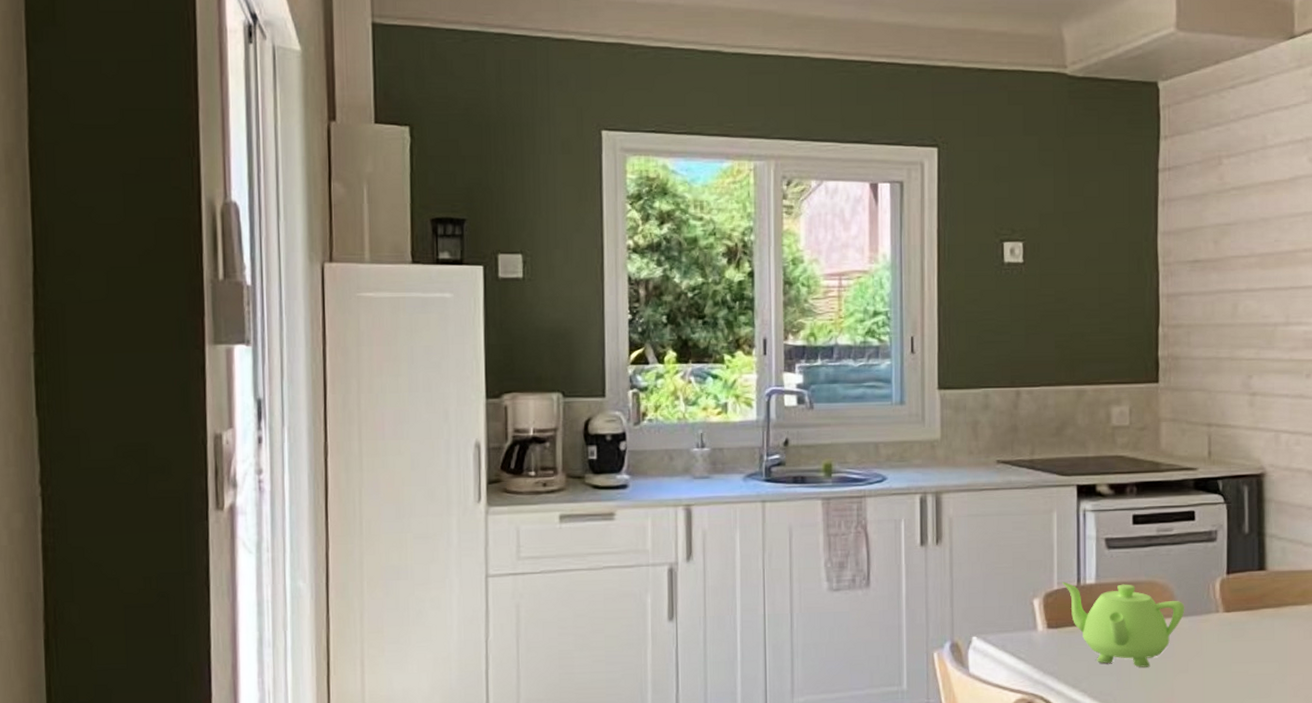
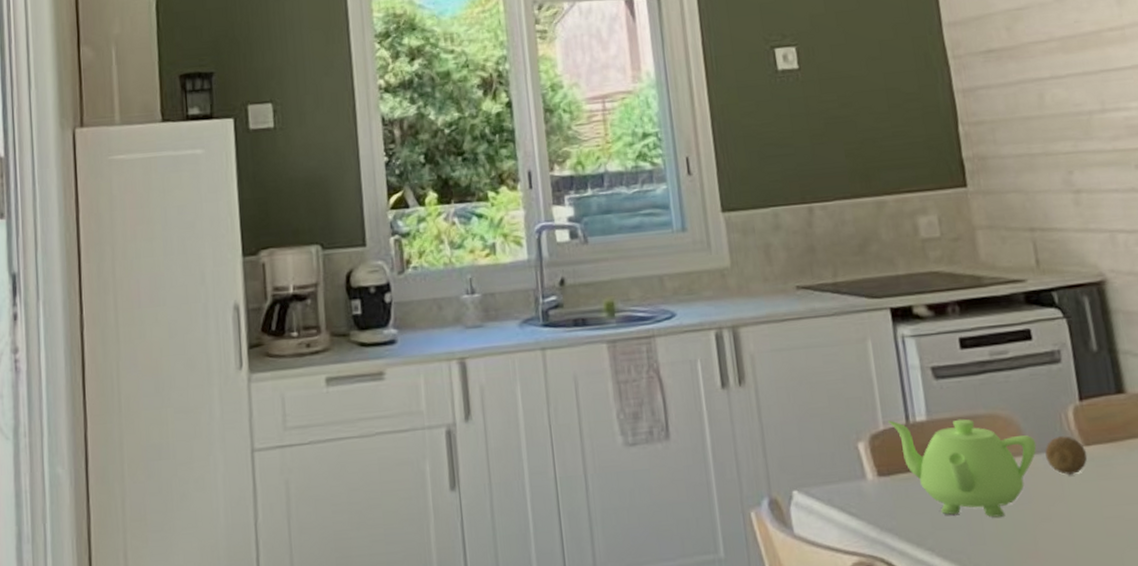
fruit: none [1191,603,1226,636] -> present [1045,436,1088,476]

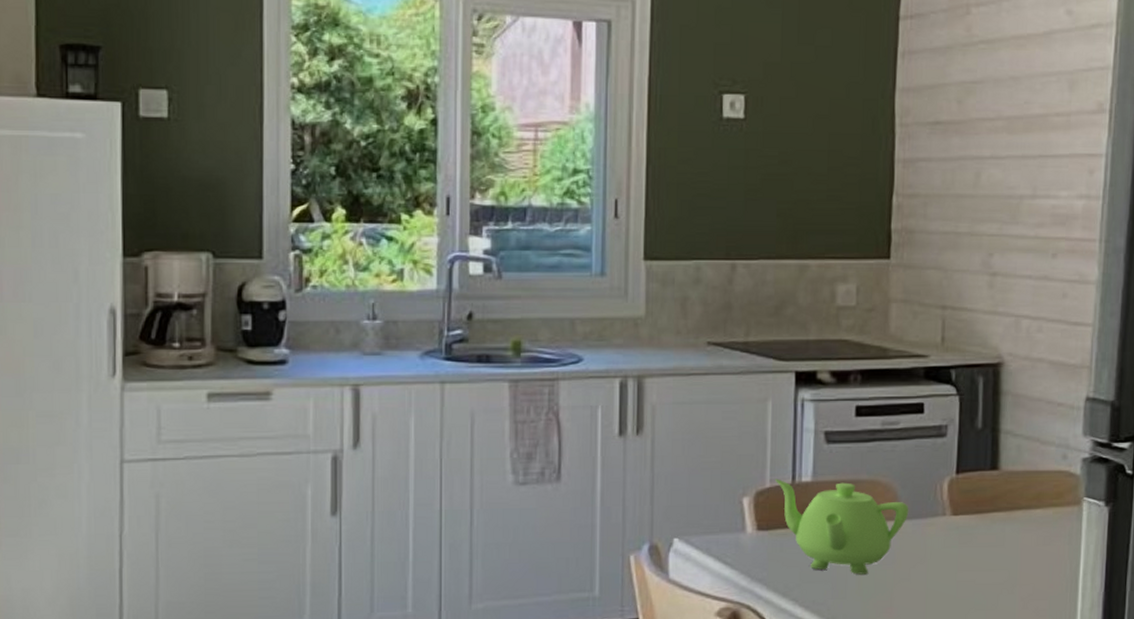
fruit: present [1045,436,1088,476] -> none [915,505,953,541]

